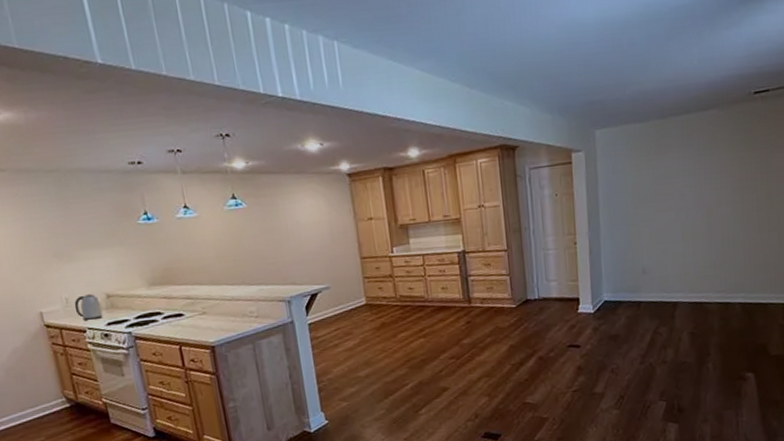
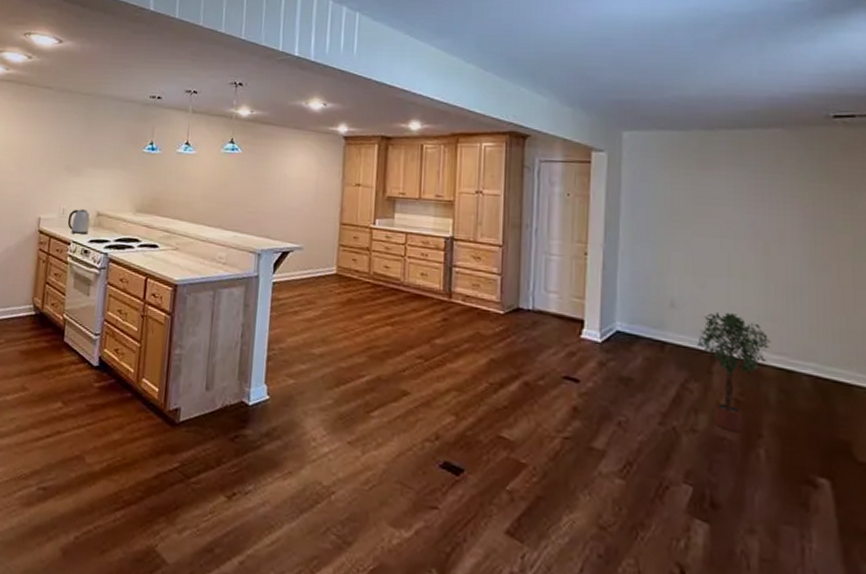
potted tree: none [663,268,715,356] -> present [697,312,772,432]

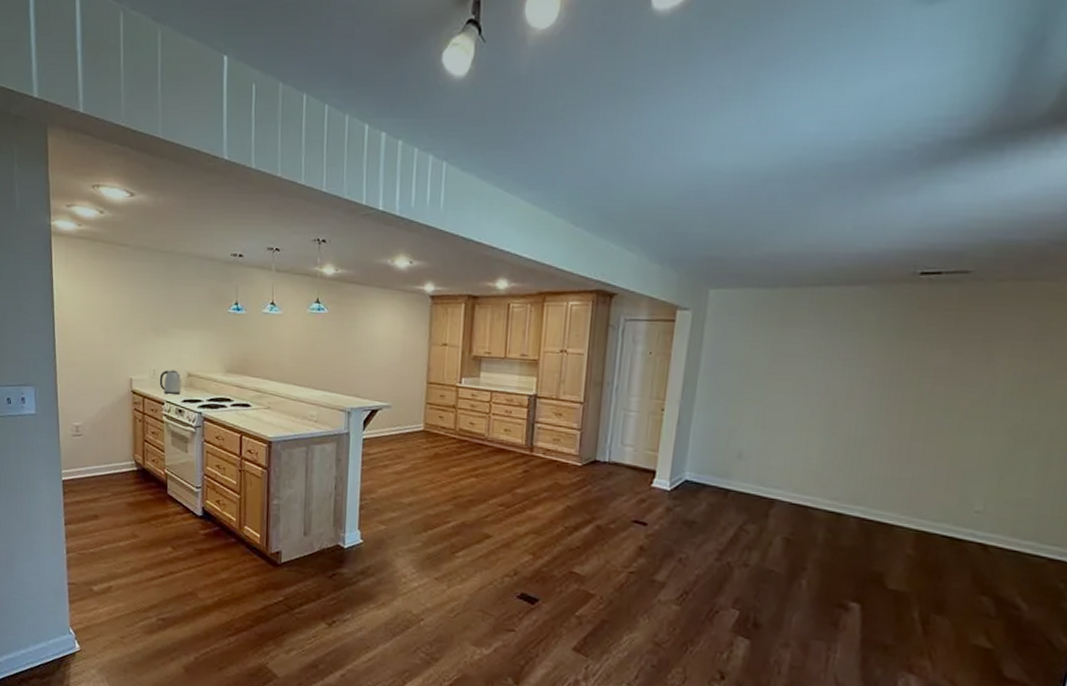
potted tree: present [697,312,772,432] -> none [758,462,827,566]

